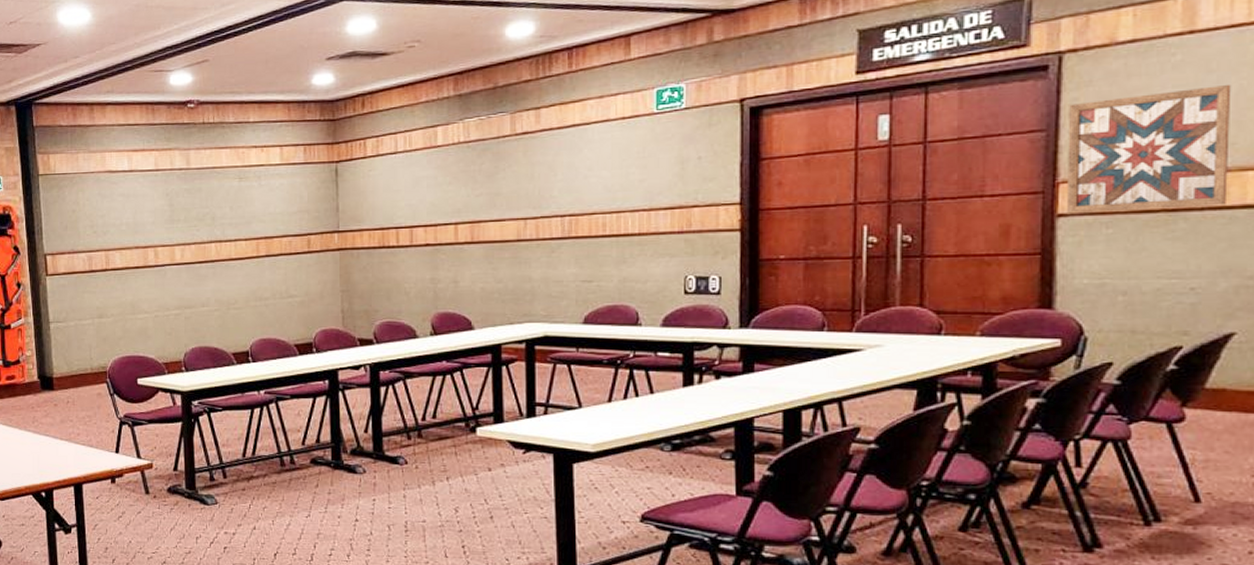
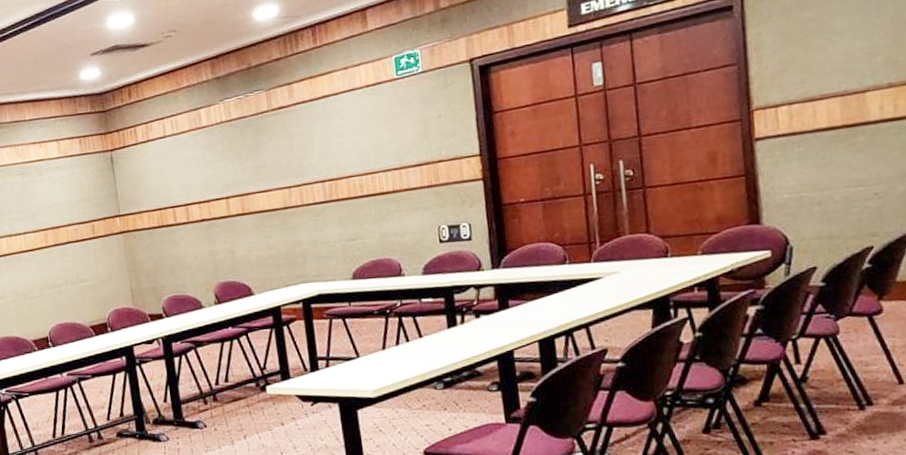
wall art: present [1066,84,1232,215] -> none [754,9,896,138]

